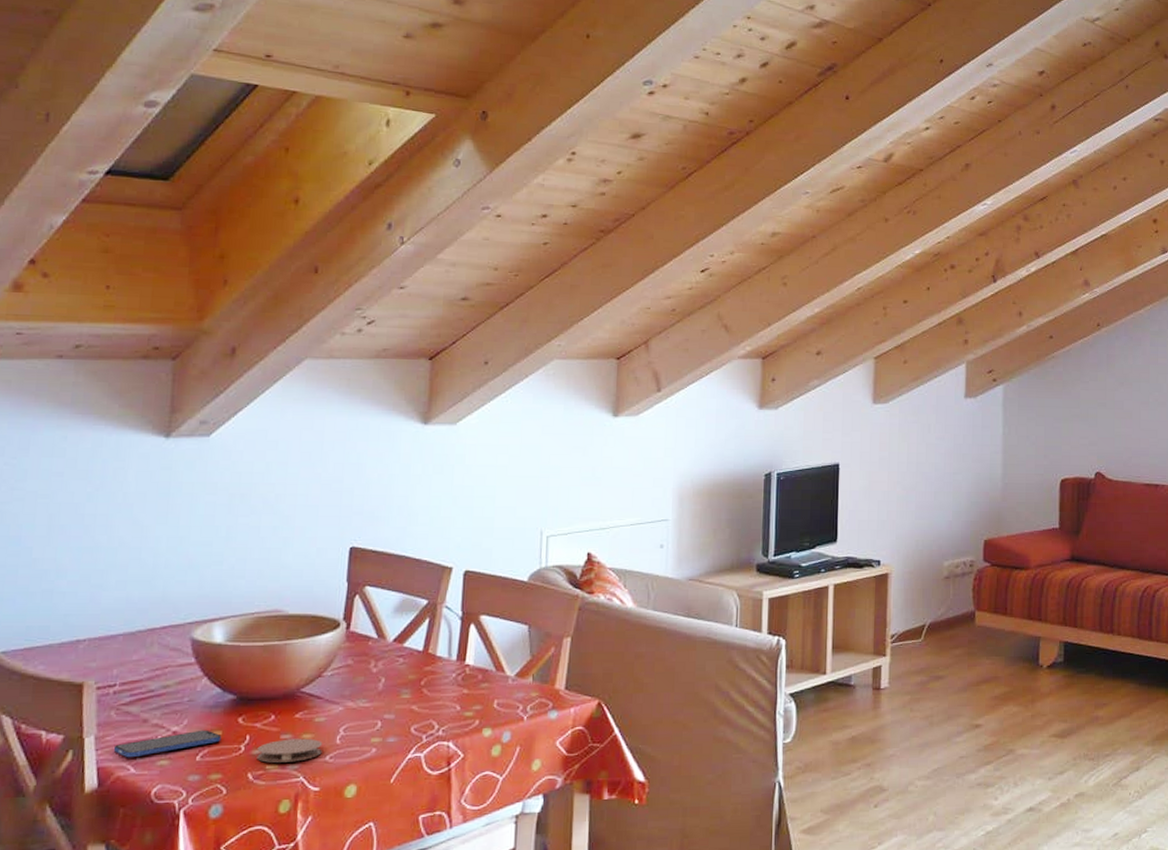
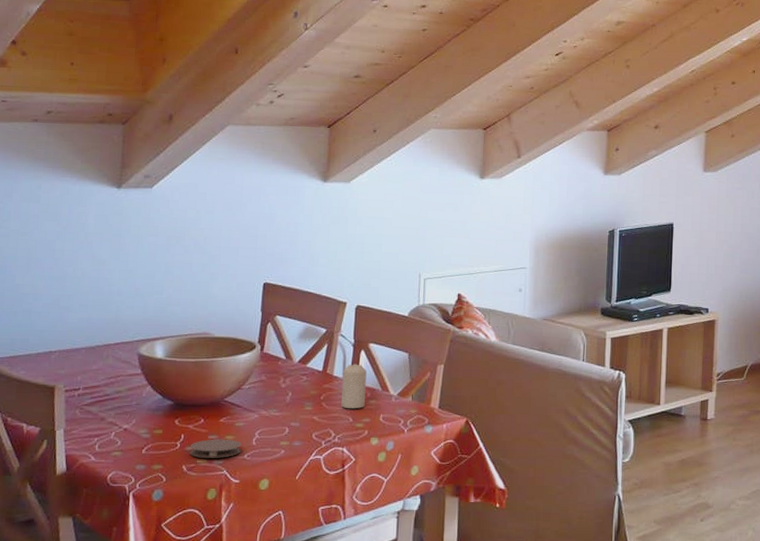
smartphone: present [113,729,222,758] -> none [78,428,162,449]
candle: none [446,640,478,694] -> present [341,364,367,408]

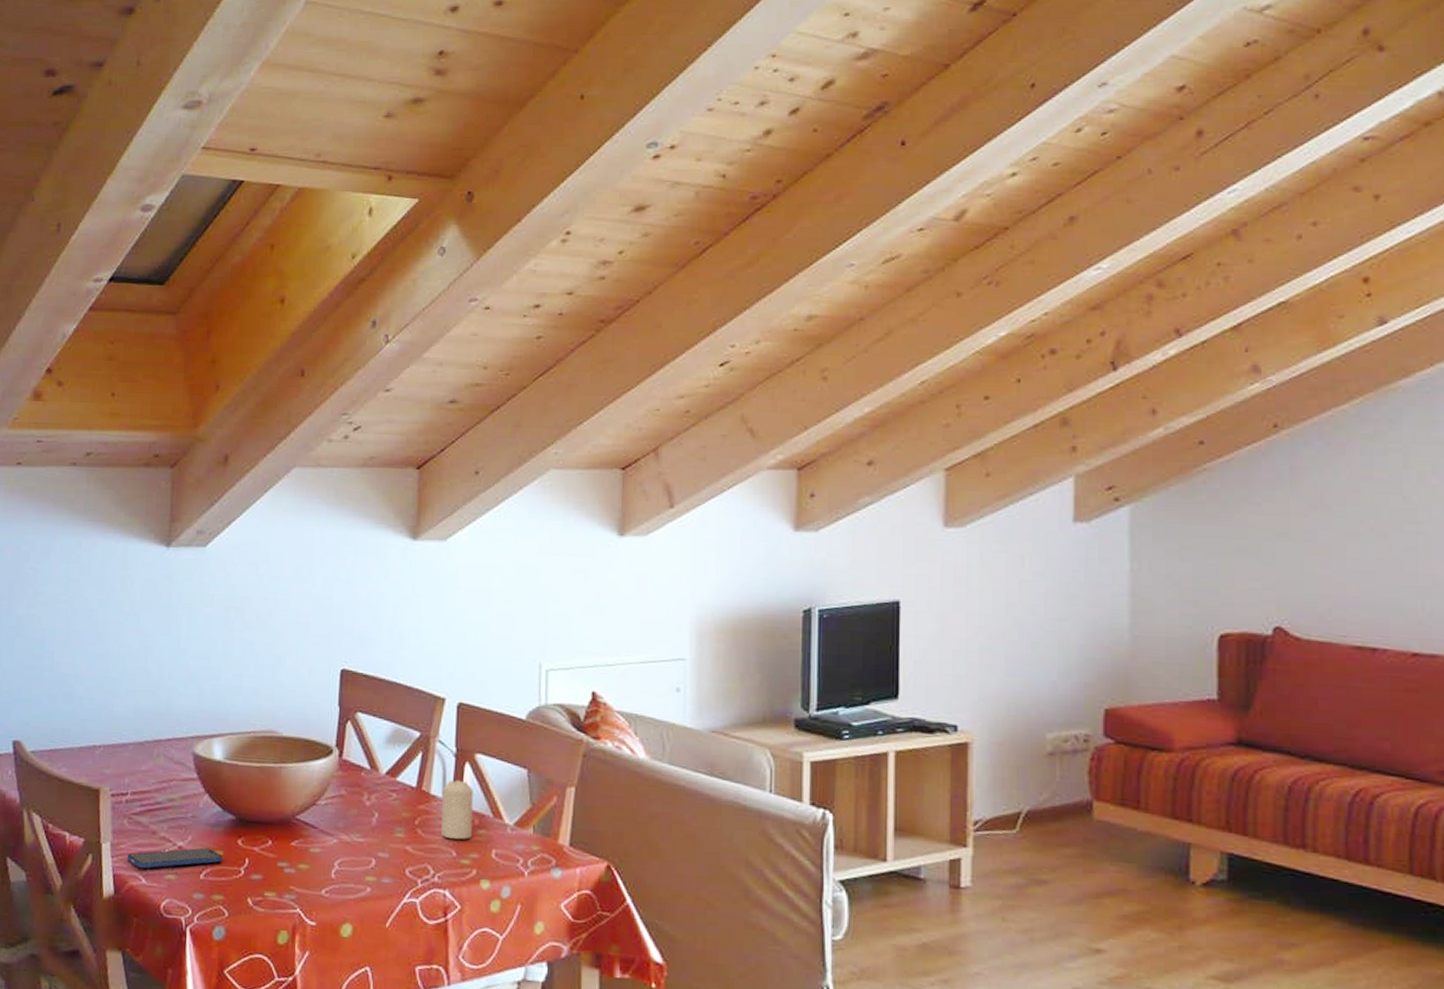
smartphone: none [78,428,162,449] -> present [126,847,223,869]
coaster: present [190,439,242,458] -> none [256,867,318,892]

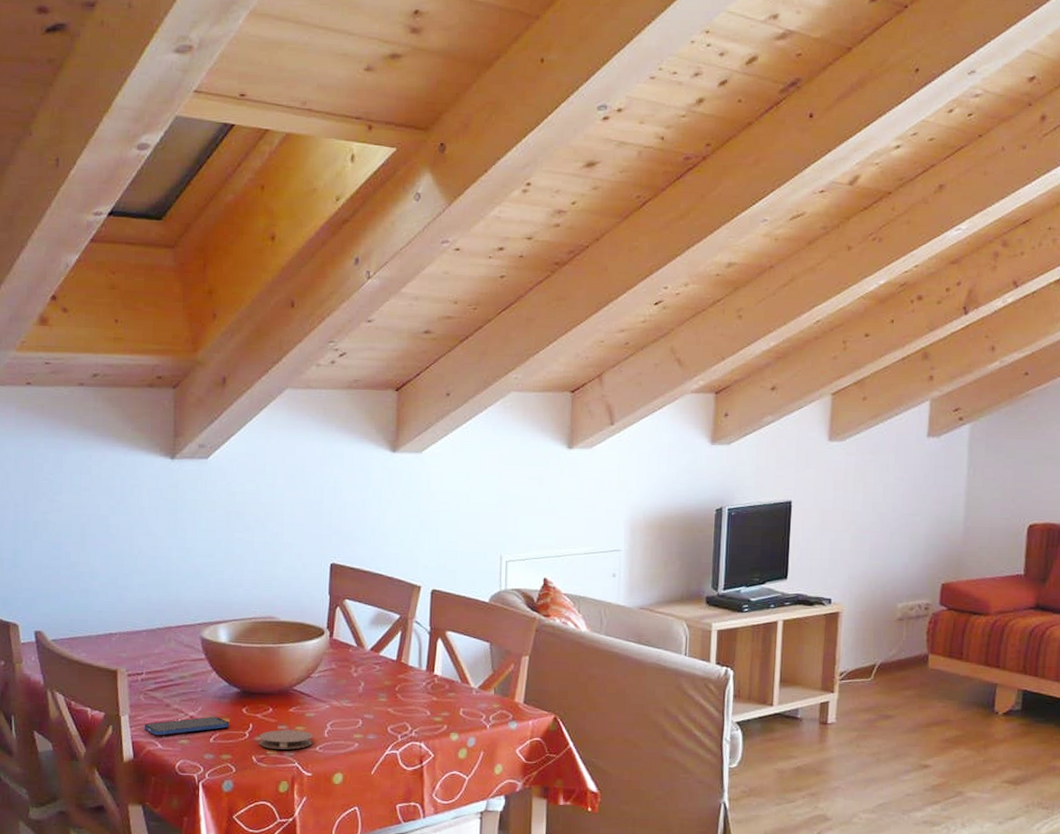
coaster: none [256,867,318,892] -> present [259,729,313,750]
candle: present [441,780,473,840] -> none [418,653,445,701]

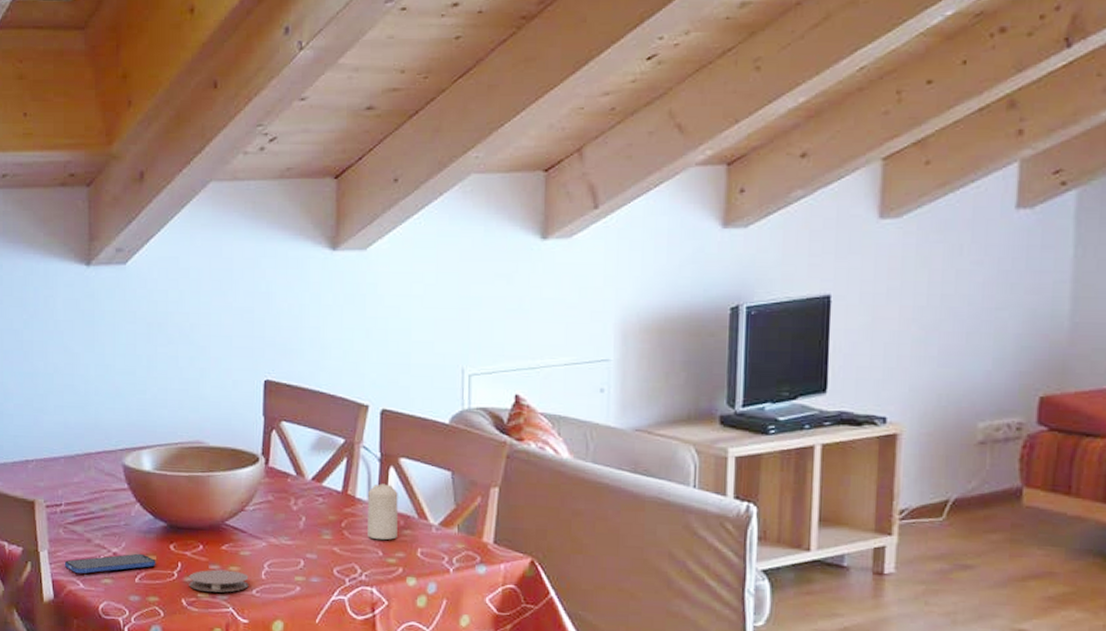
candle: none [418,653,445,701] -> present [368,483,398,540]

